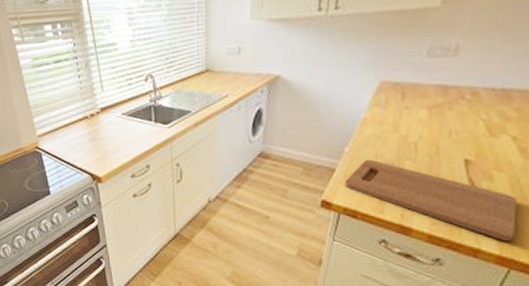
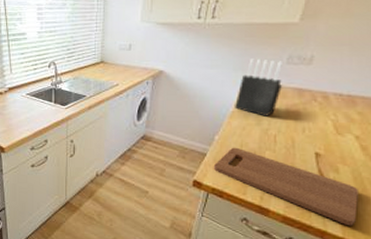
knife block: none [367,53,422,121] -> present [235,59,282,116]

